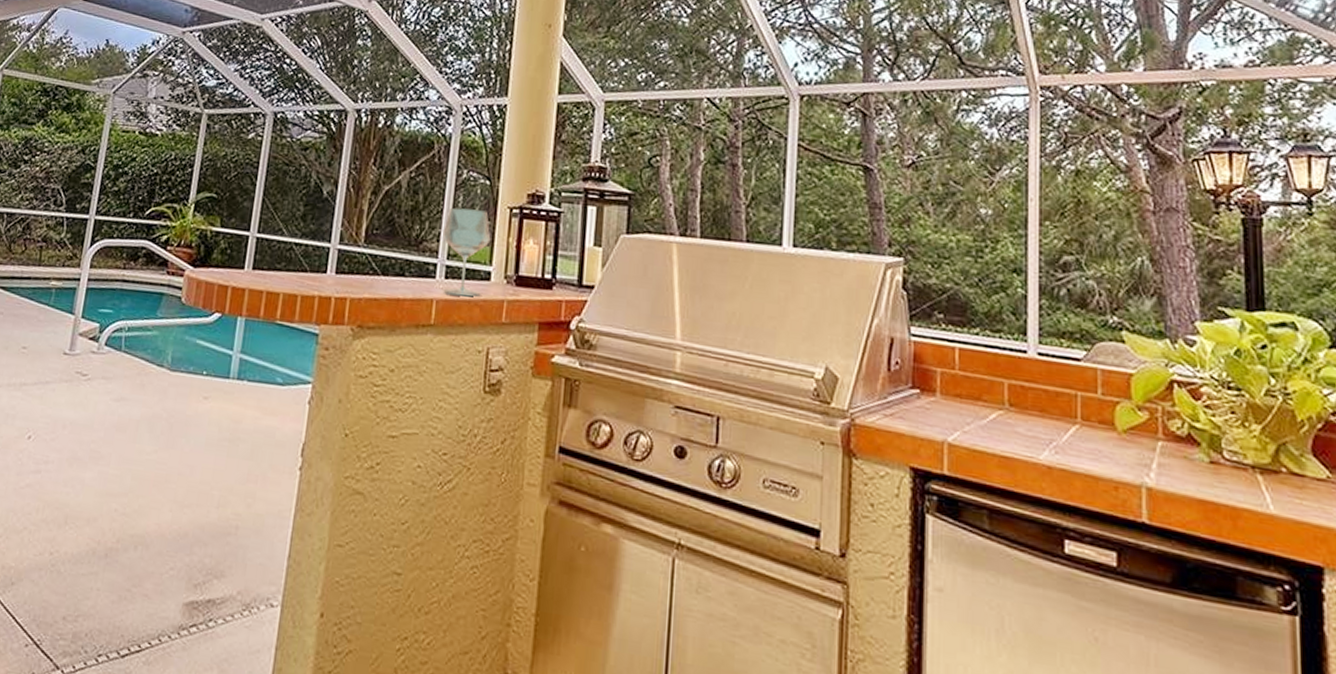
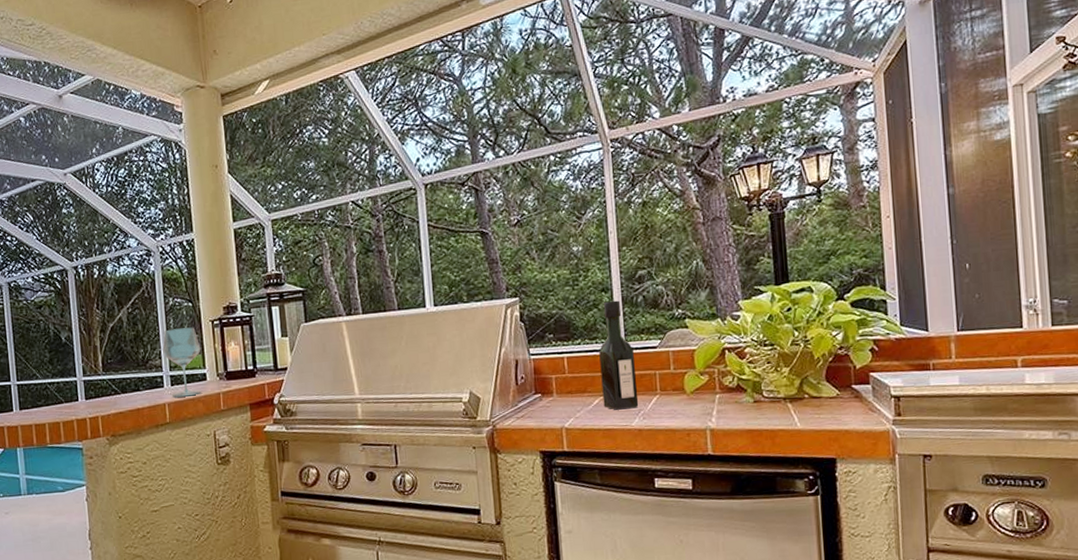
bottle: none [1002,286,1051,437] -> present [599,300,639,410]

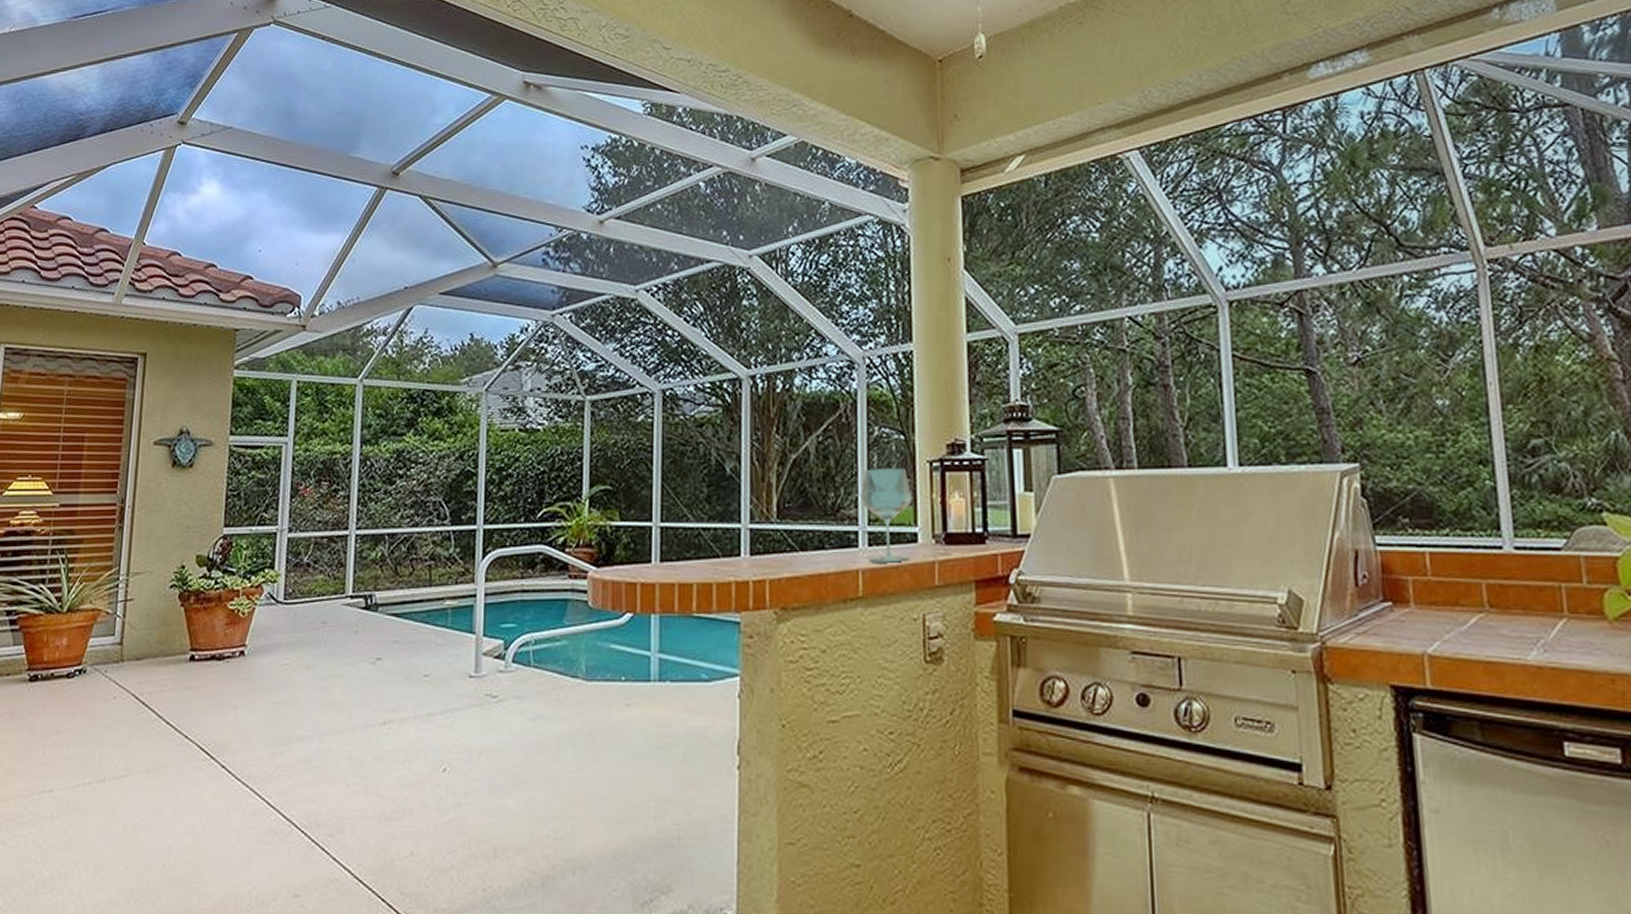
bottle: present [599,300,639,410] -> none [1476,478,1537,635]

